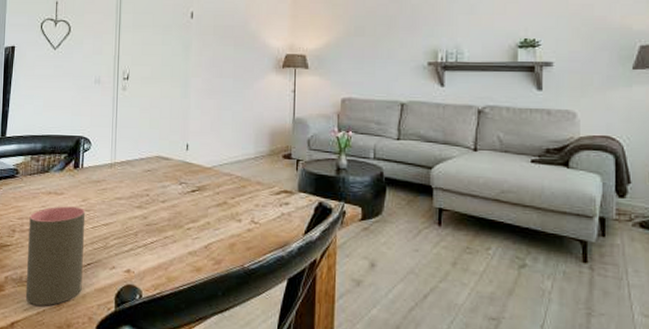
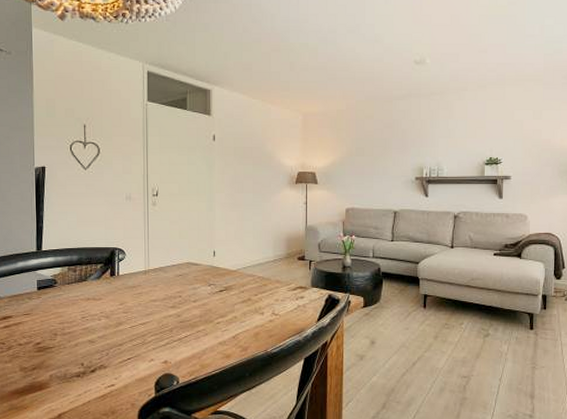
cup: present [25,206,86,306] -> none [70,310,124,397]

